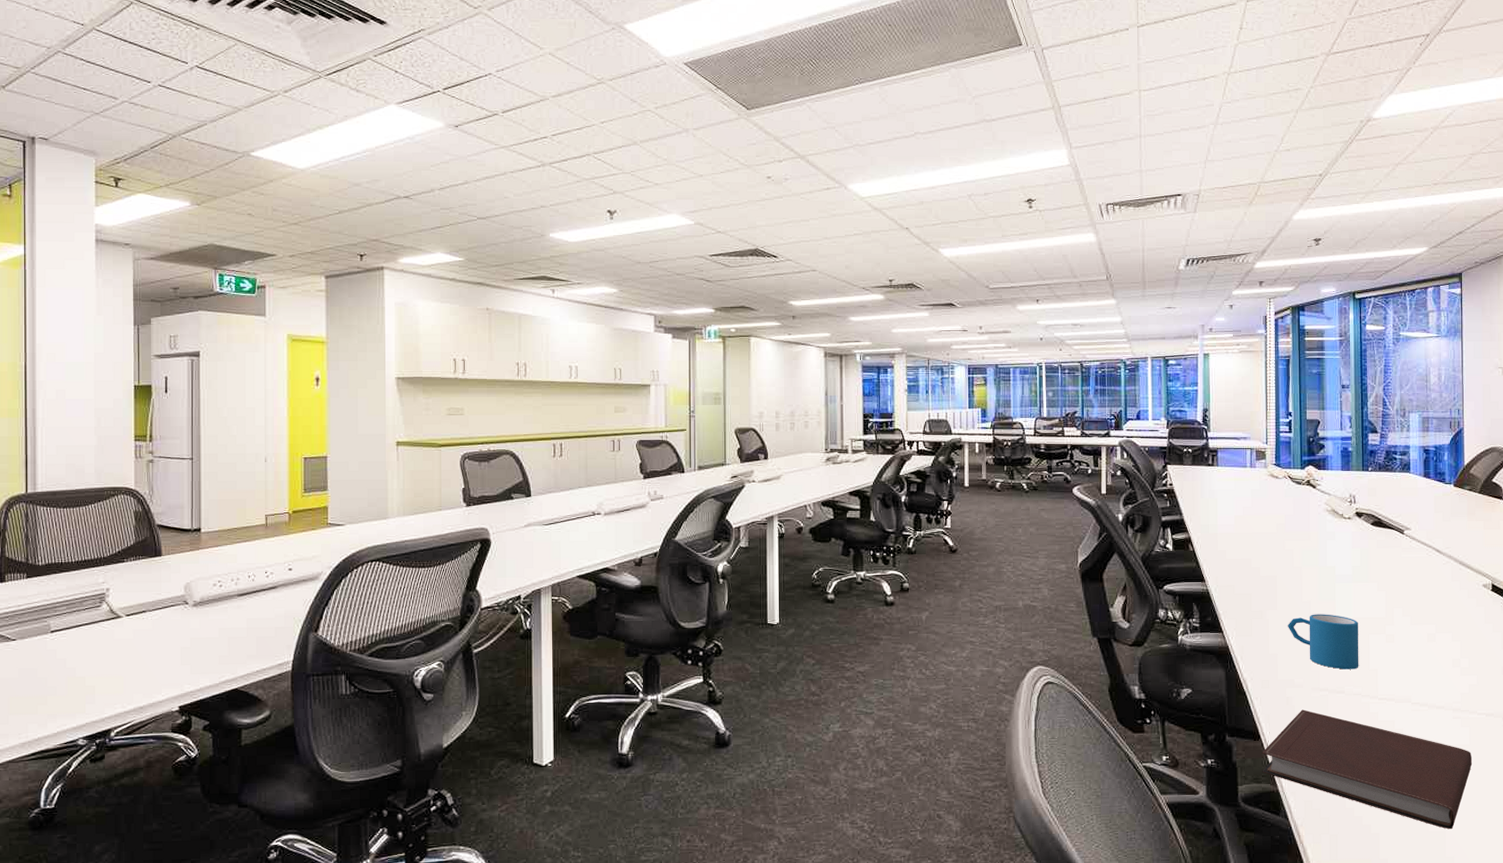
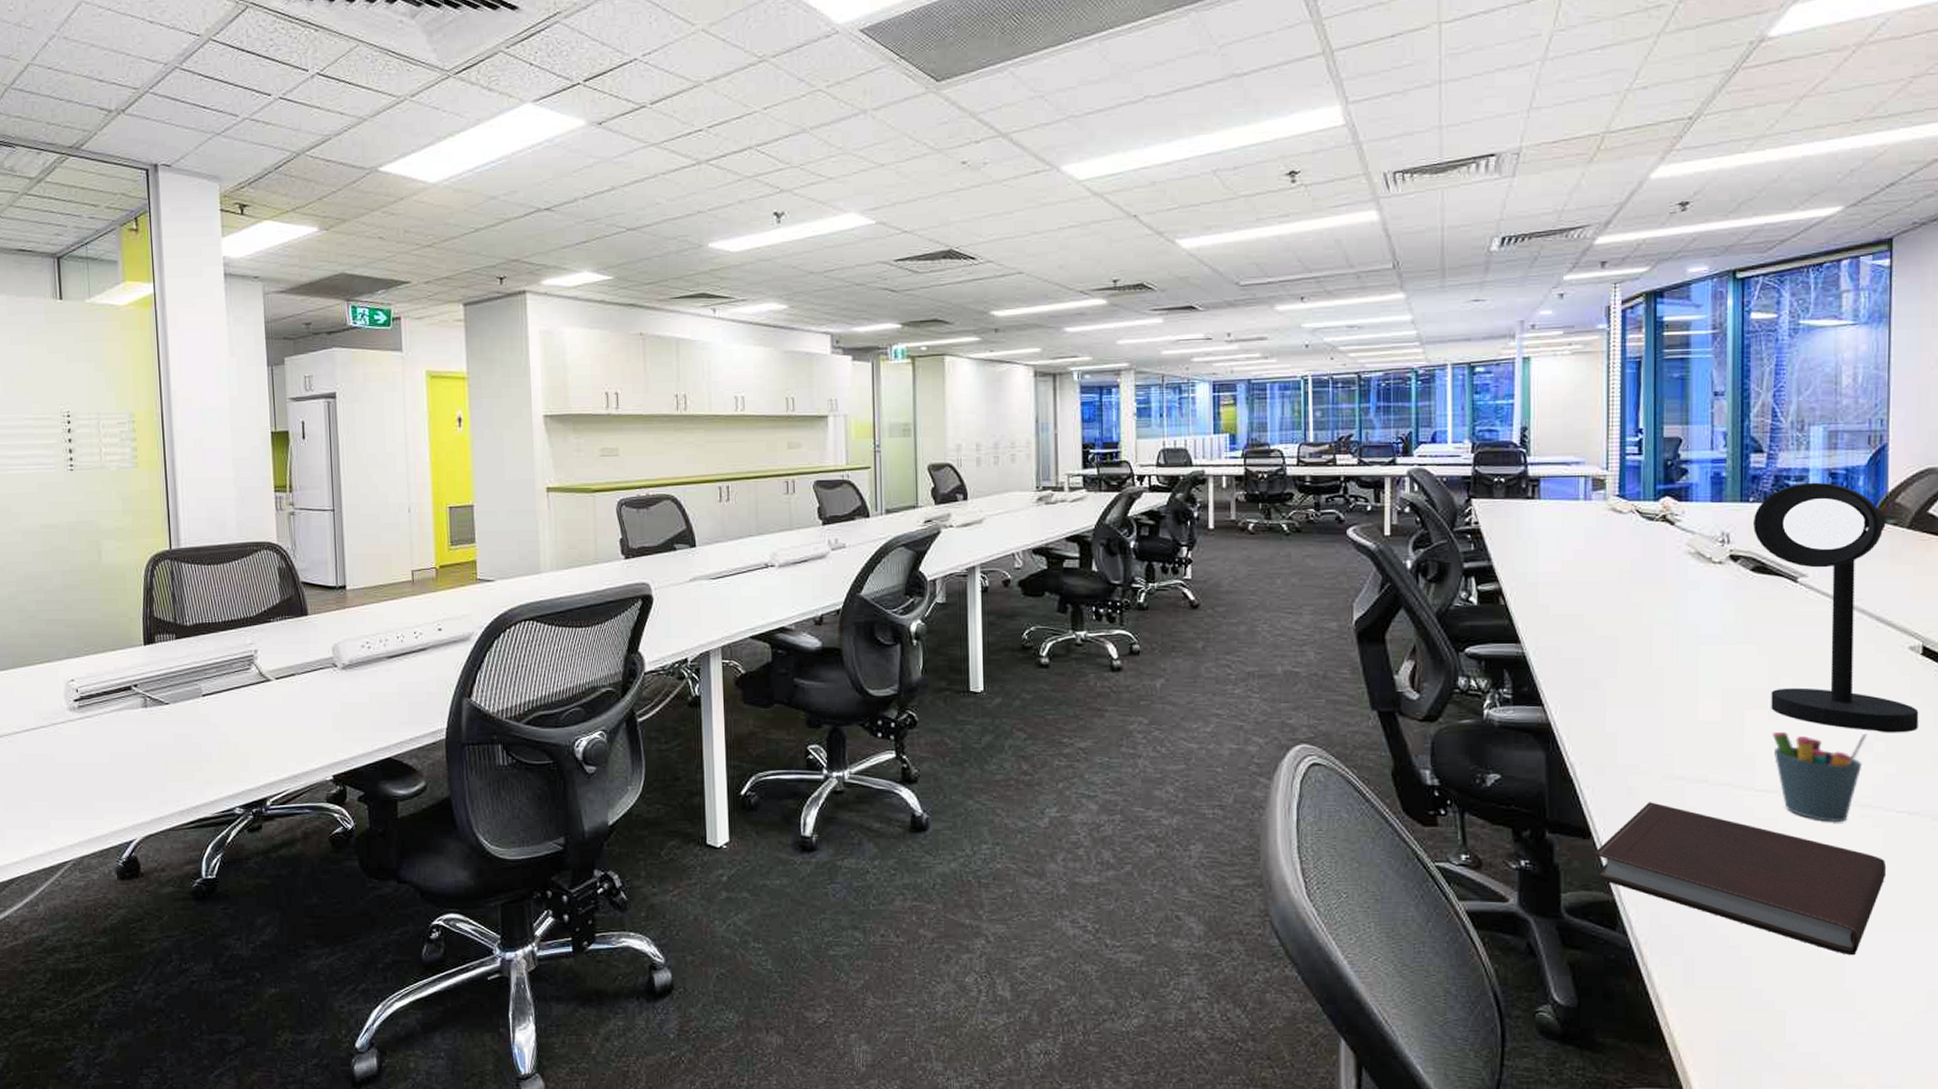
mug: present [1287,614,1359,670] -> none [1630,683,1730,753]
desk lamp: none [1372,456,1491,652] -> present [1753,482,1919,733]
pen holder: none [1389,651,1456,723] -> present [1772,731,1868,822]

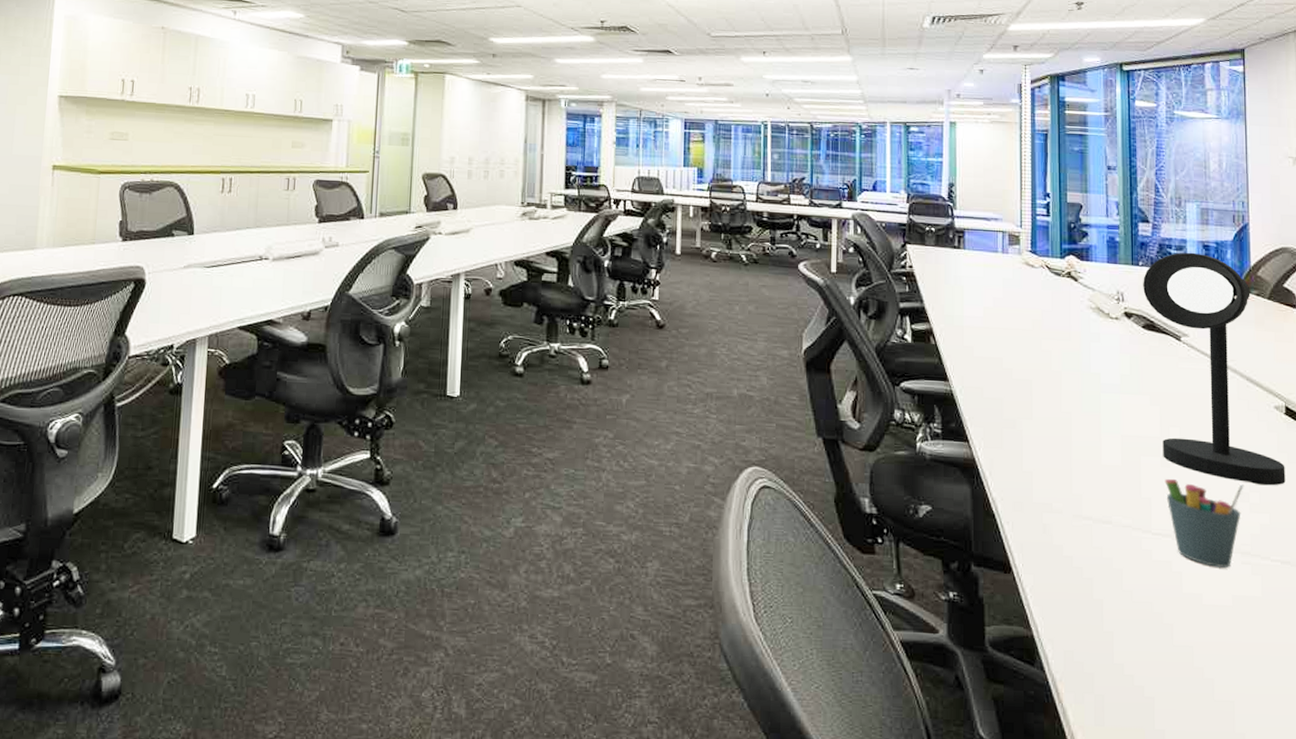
notebook: present [1593,802,1887,956] -> none [1013,540,1266,700]

